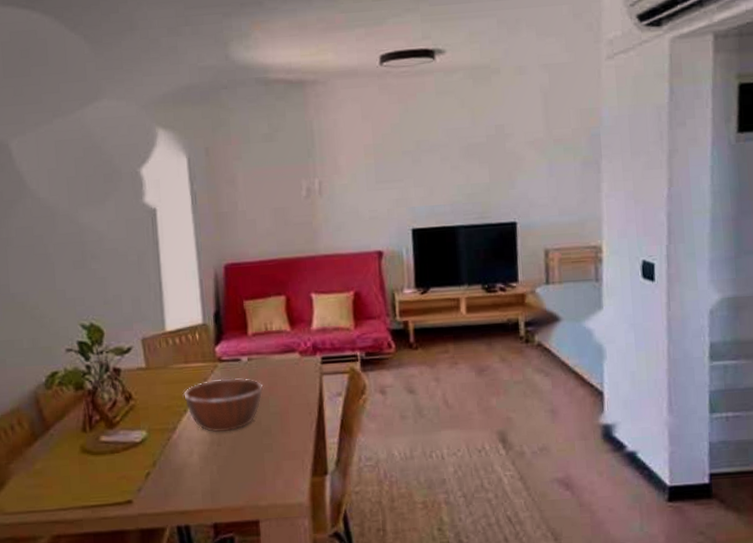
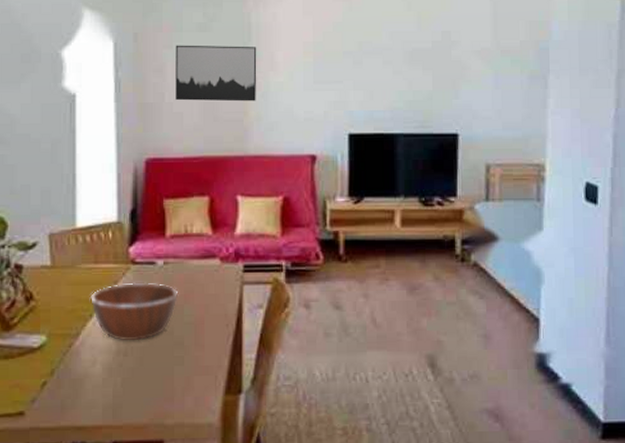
wall art: none [244,152,323,208] -> present [175,45,257,102]

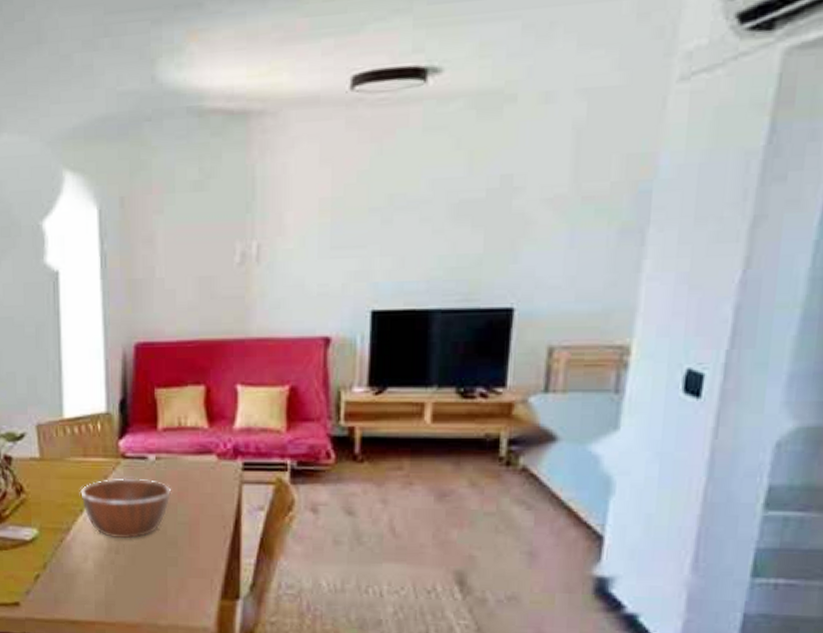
wall art: present [175,45,257,102] -> none [167,206,262,276]

